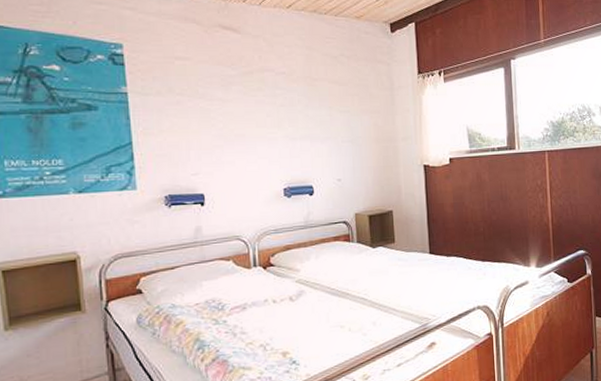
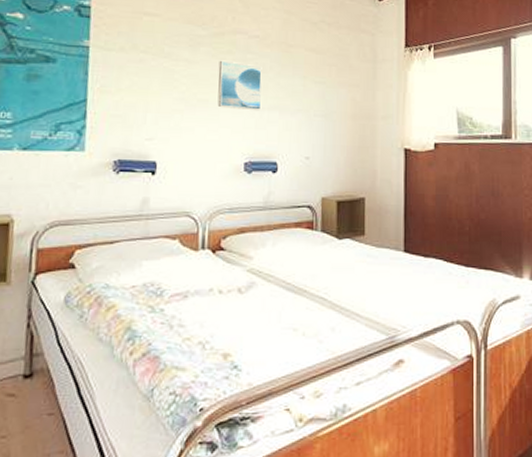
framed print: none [250,97,294,141] -> present [217,60,262,110]

